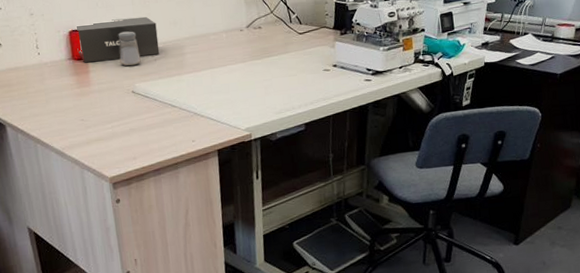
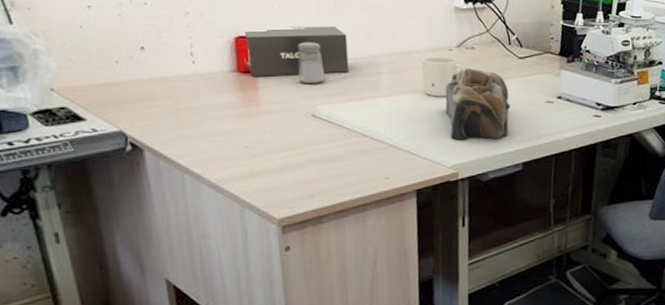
mug: none [217,36,254,71] -> present [421,56,465,97]
fabric scrap: none [238,44,293,107] -> present [445,67,510,140]

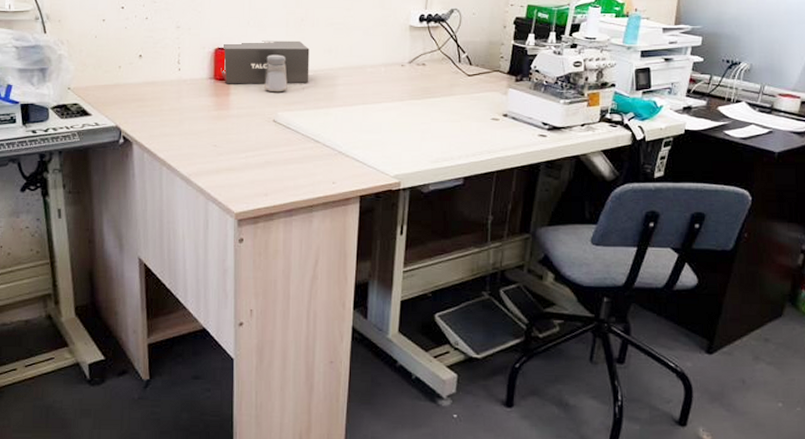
mug: present [421,56,465,97] -> none [374,71,415,109]
fabric scrap: present [445,67,510,140] -> none [394,83,455,153]

